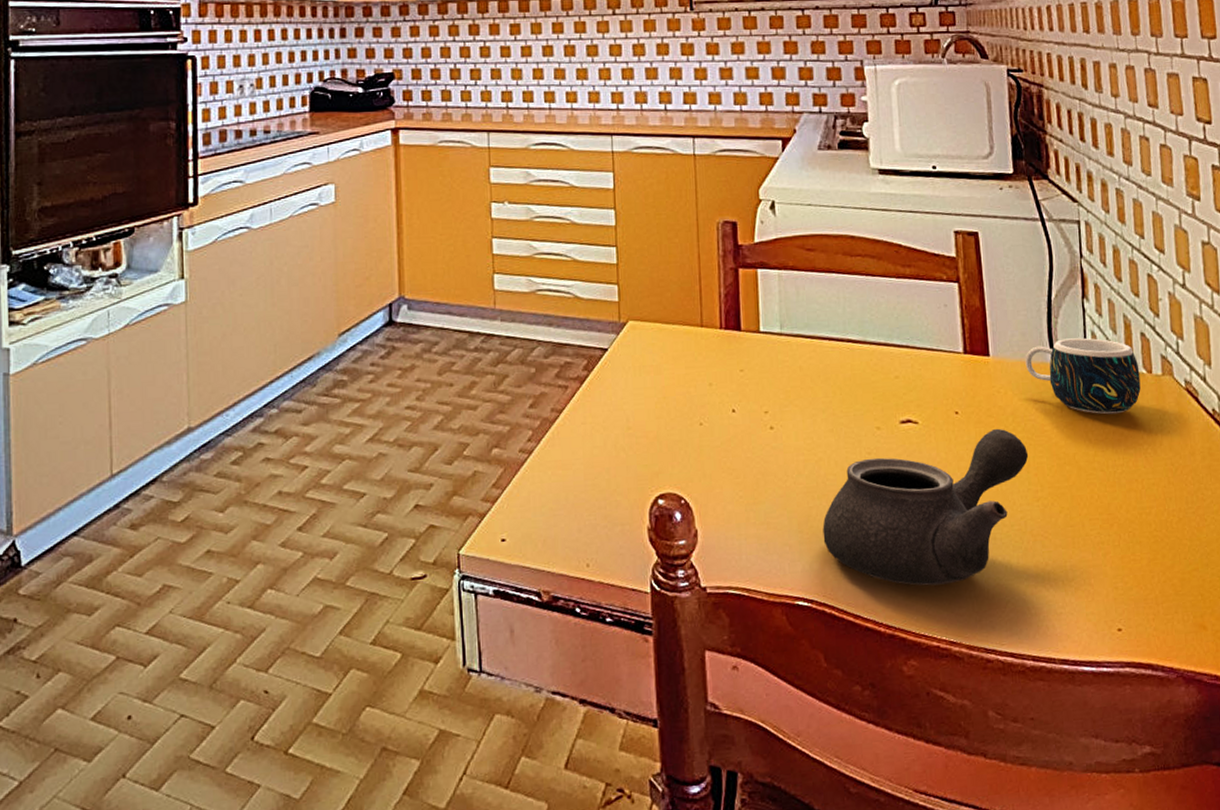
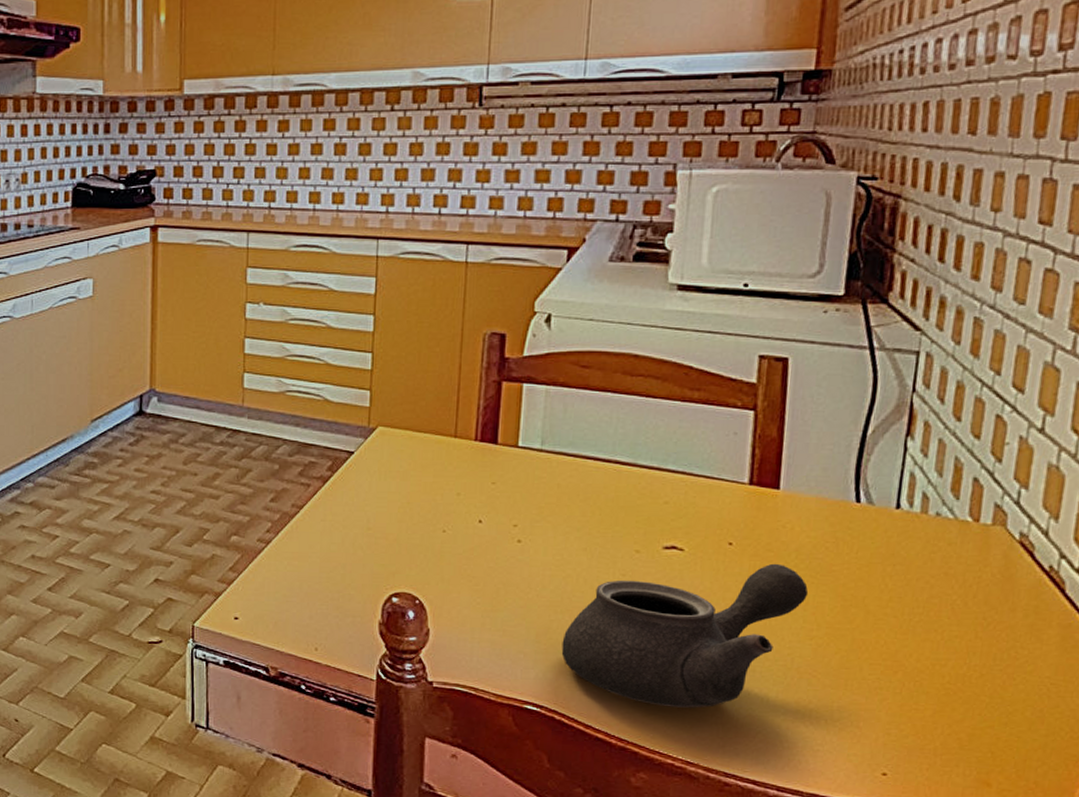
mug: present [1025,338,1141,415] -> none [821,478,964,561]

